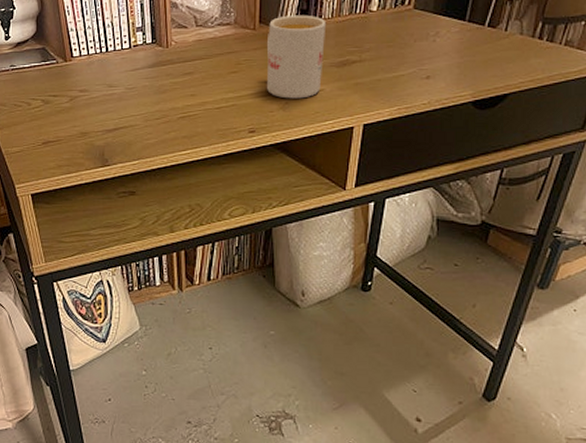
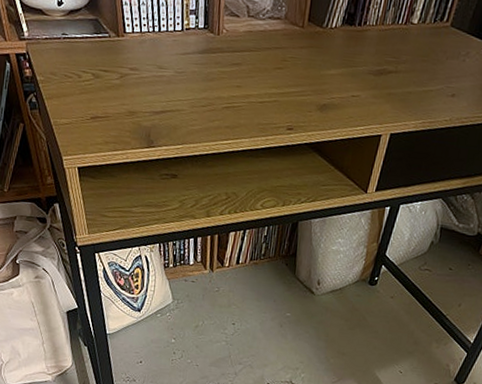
mug: present [266,15,327,99] -> none [308,17,370,102]

